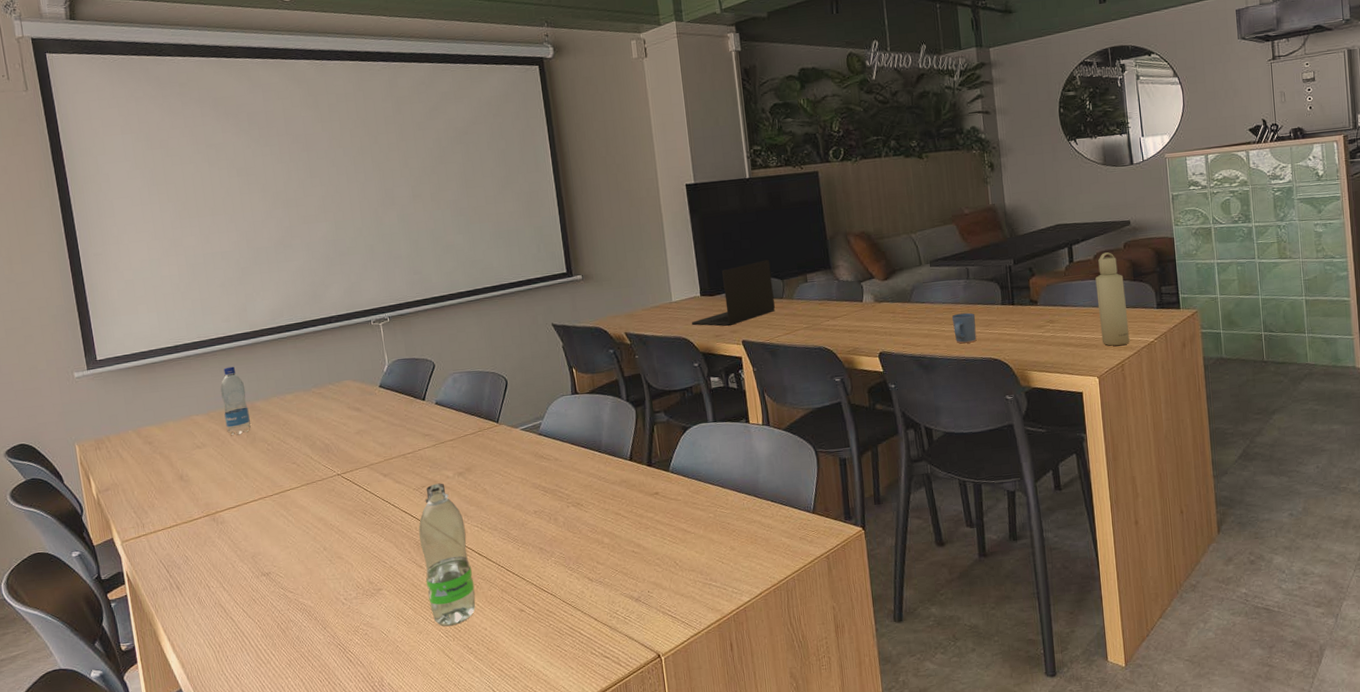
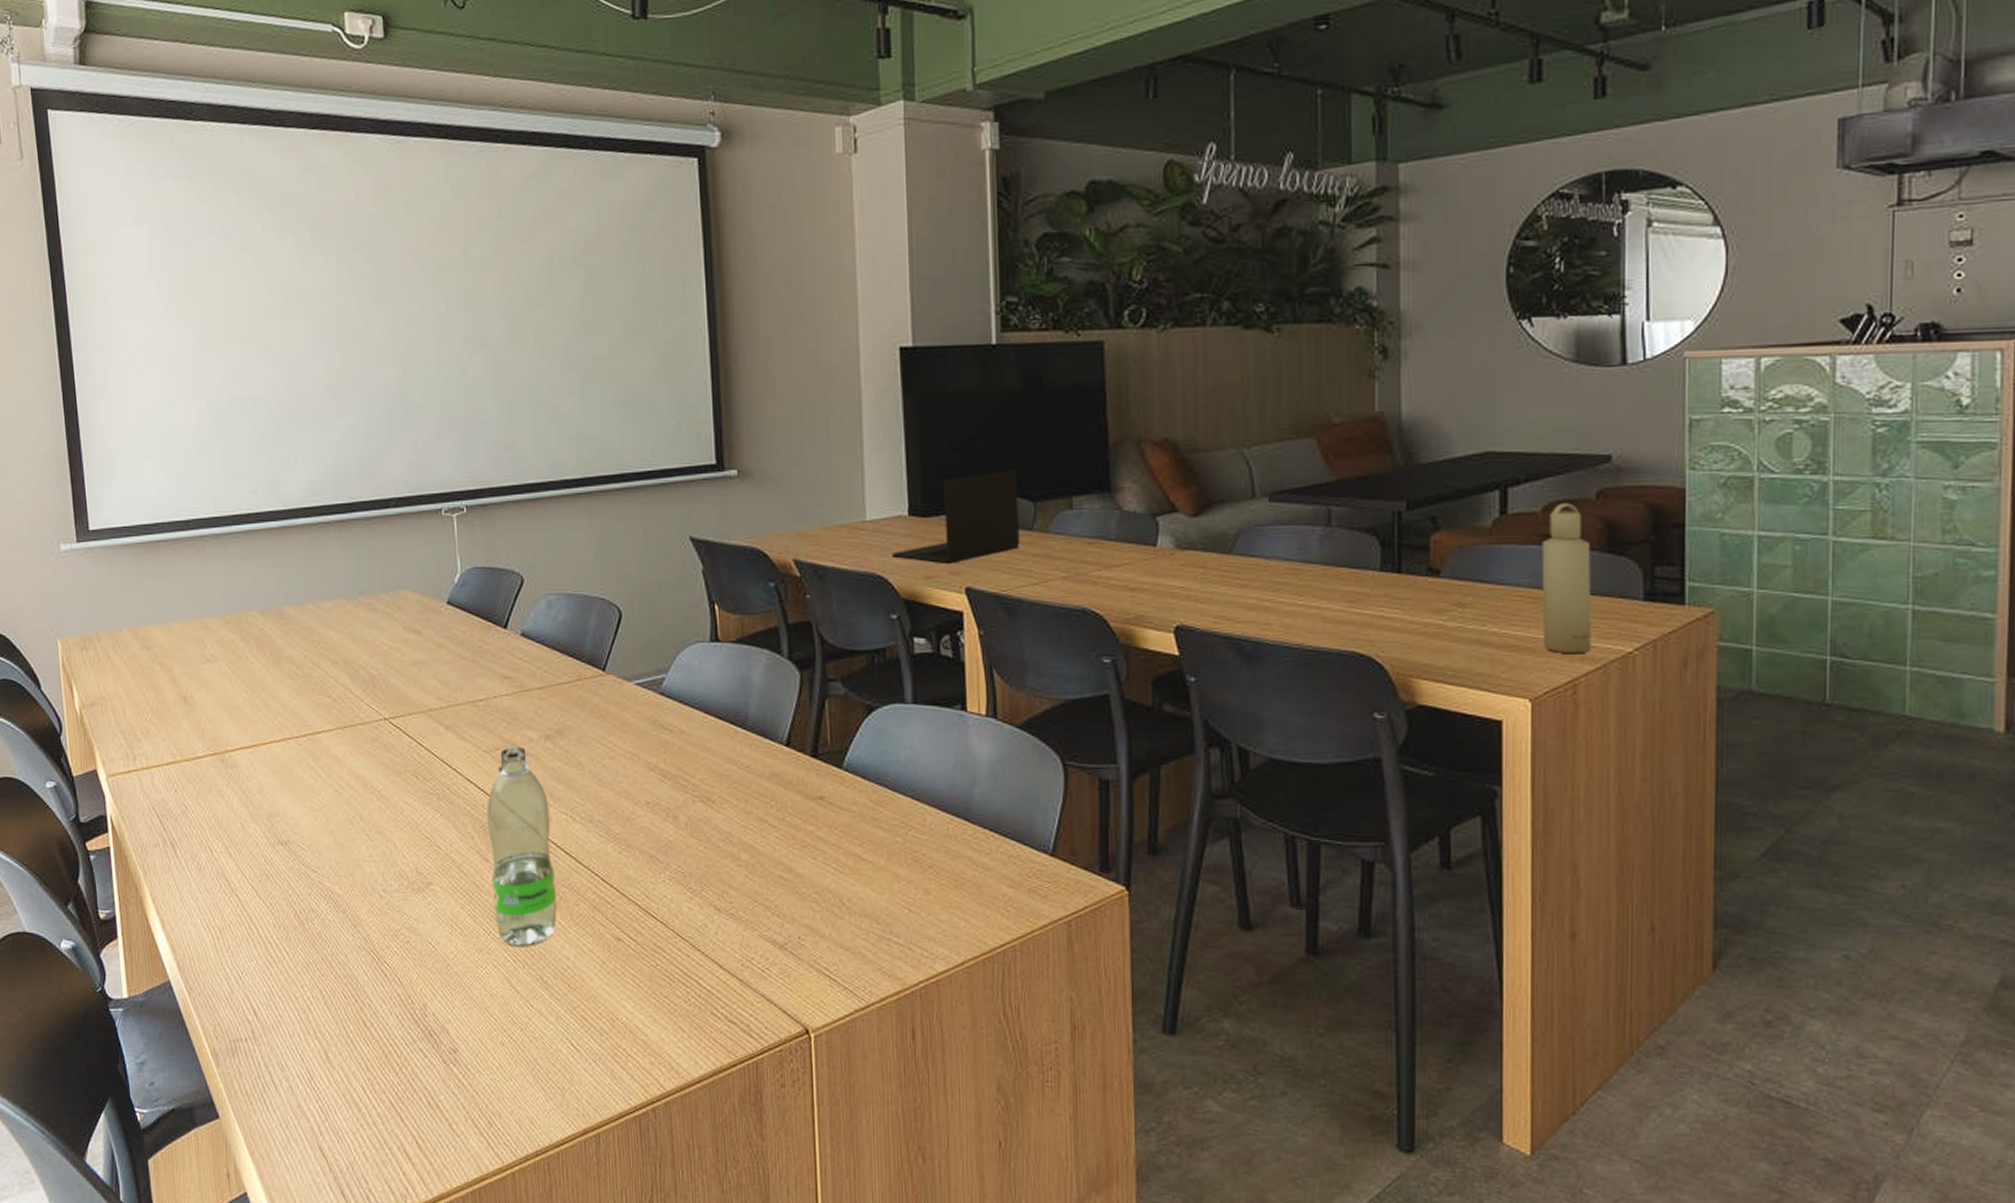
bottle: present [220,366,251,436] -> none [240,555,276,650]
mug: present [951,312,977,344] -> none [1296,578,1335,625]

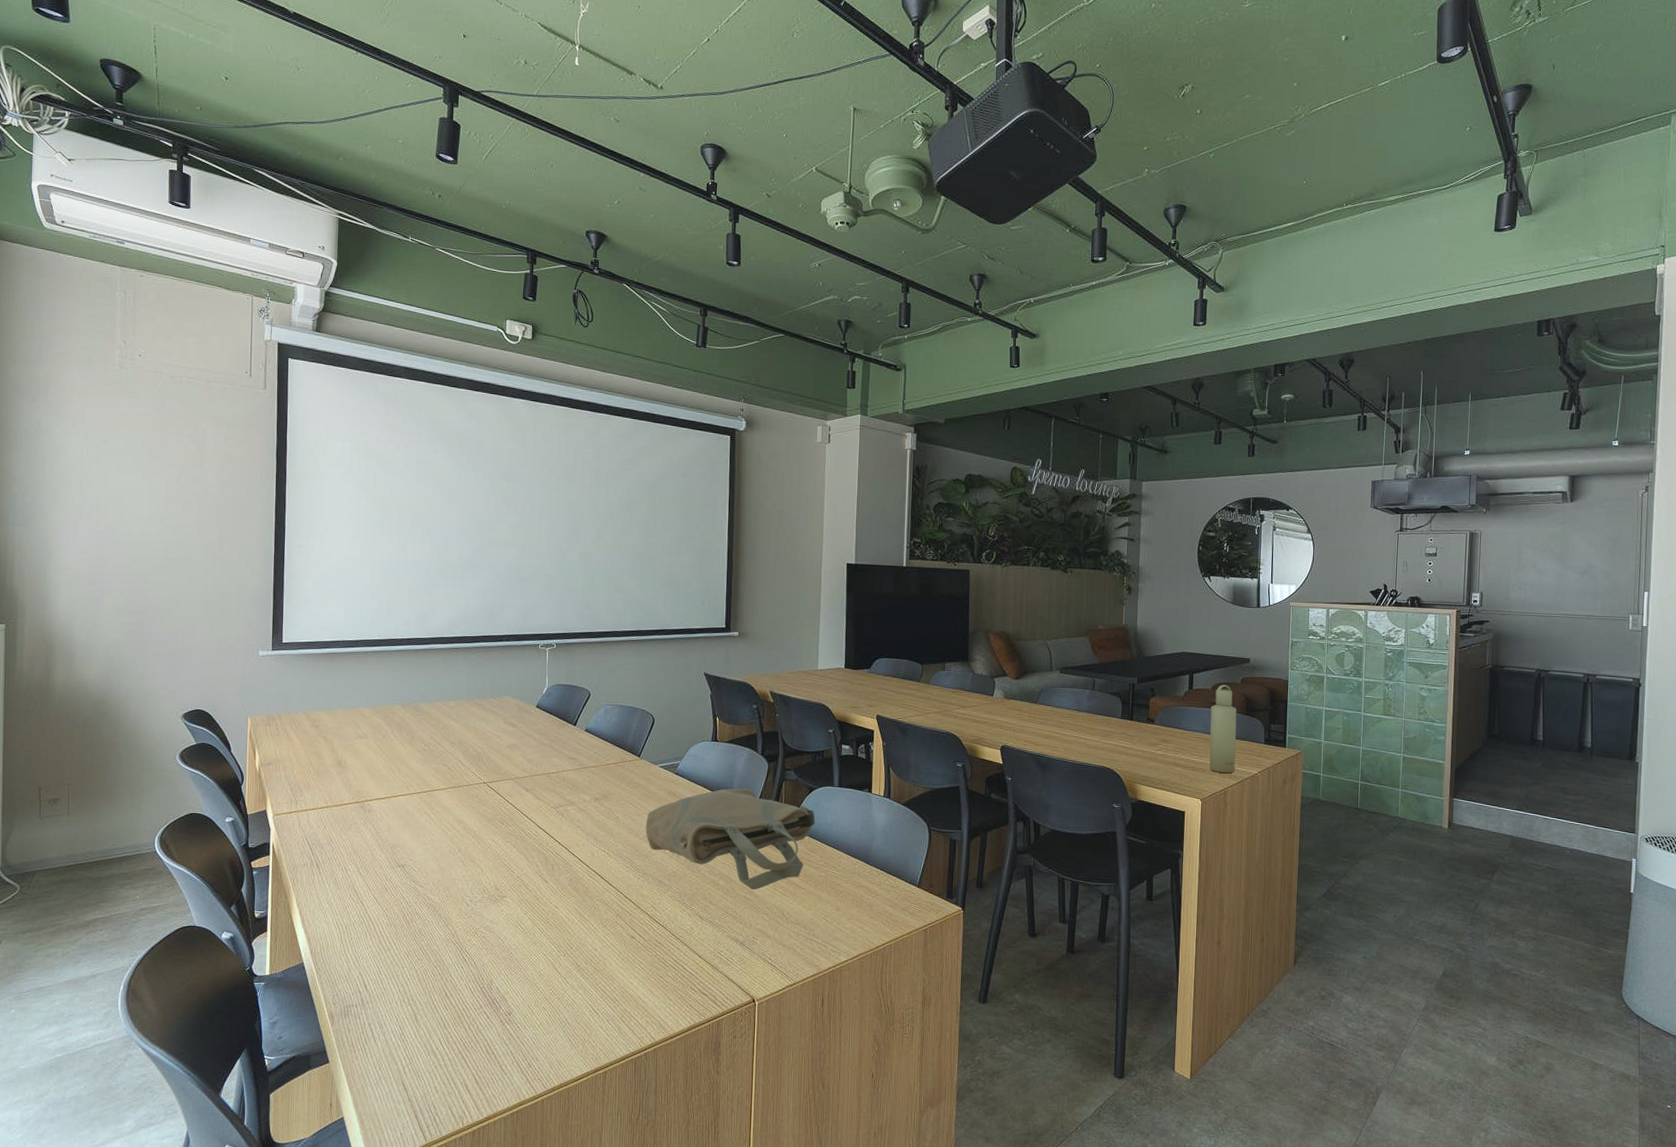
bottle: present [486,747,558,948] -> none [547,805,593,942]
tote bag: none [622,712,881,866] -> present [645,788,815,890]
laptop: present [891,469,1019,563] -> none [832,643,913,699]

